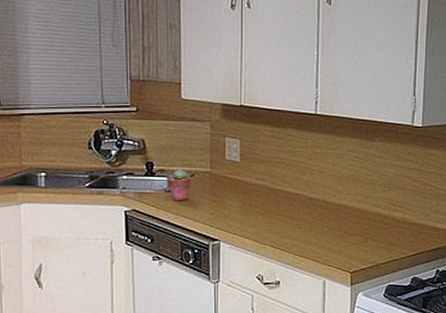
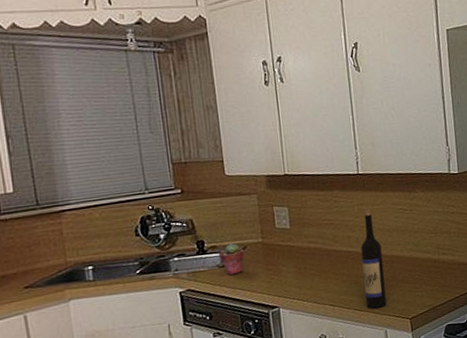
wine bottle: none [307,152,330,257] -> present [360,208,387,309]

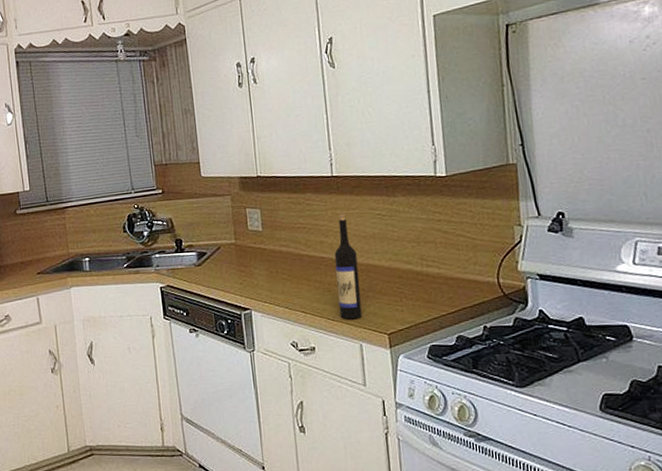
potted succulent: present [219,243,245,275] -> none [196,243,219,274]

